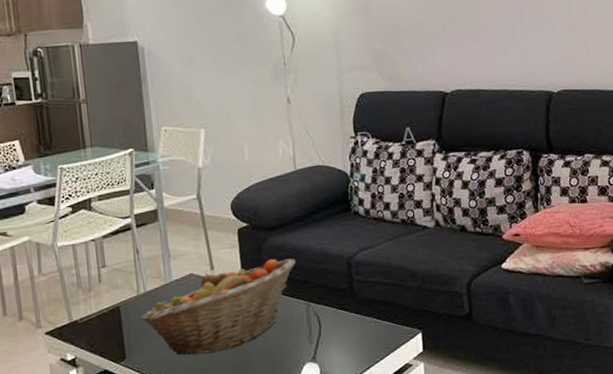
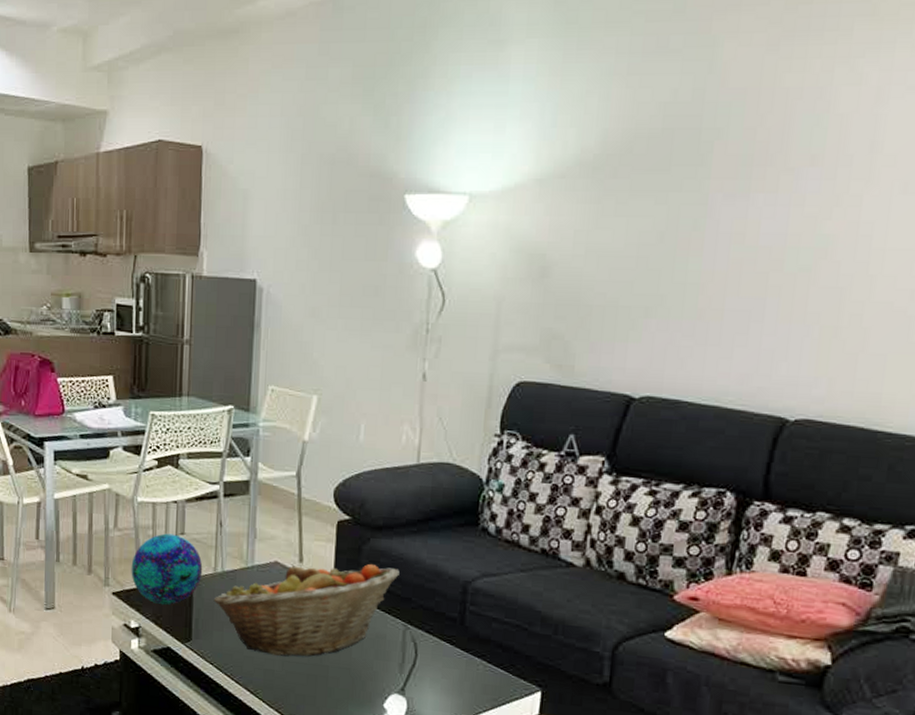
decorative ball: none [60,268,127,334] -> present [131,533,203,606]

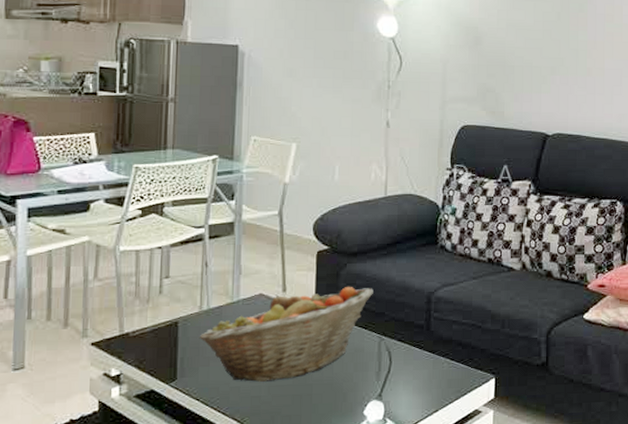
decorative ball: present [131,533,203,606] -> none [112,278,188,349]

